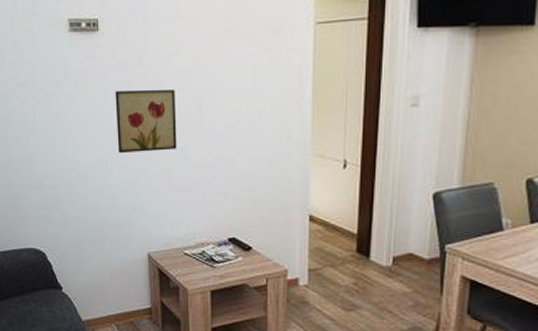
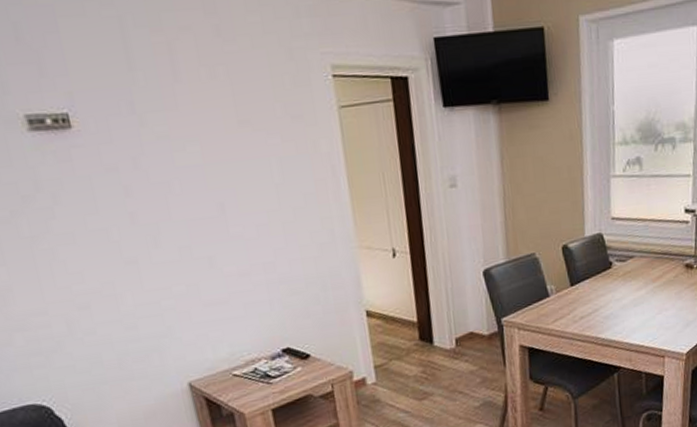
wall art: present [115,90,177,153] -> none [109,192,203,274]

